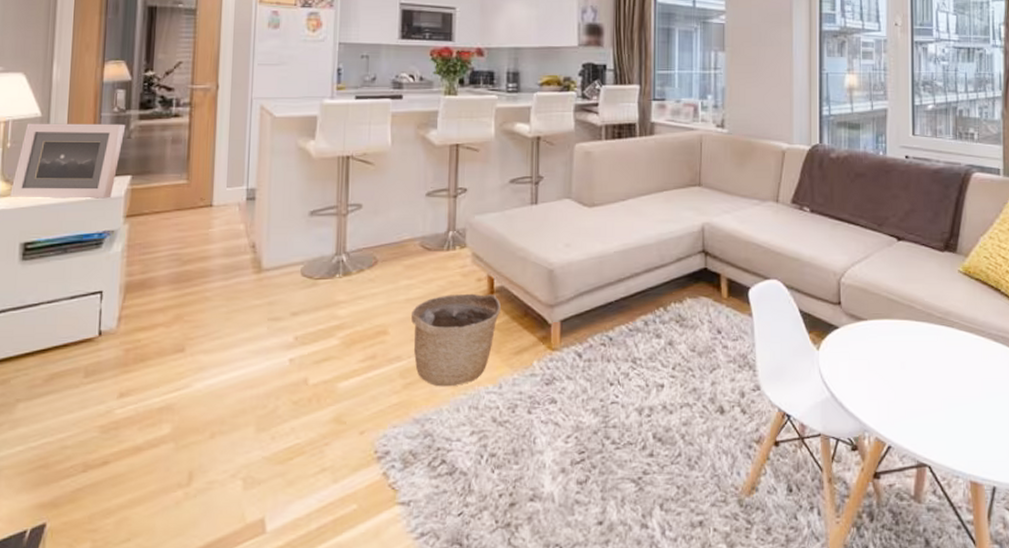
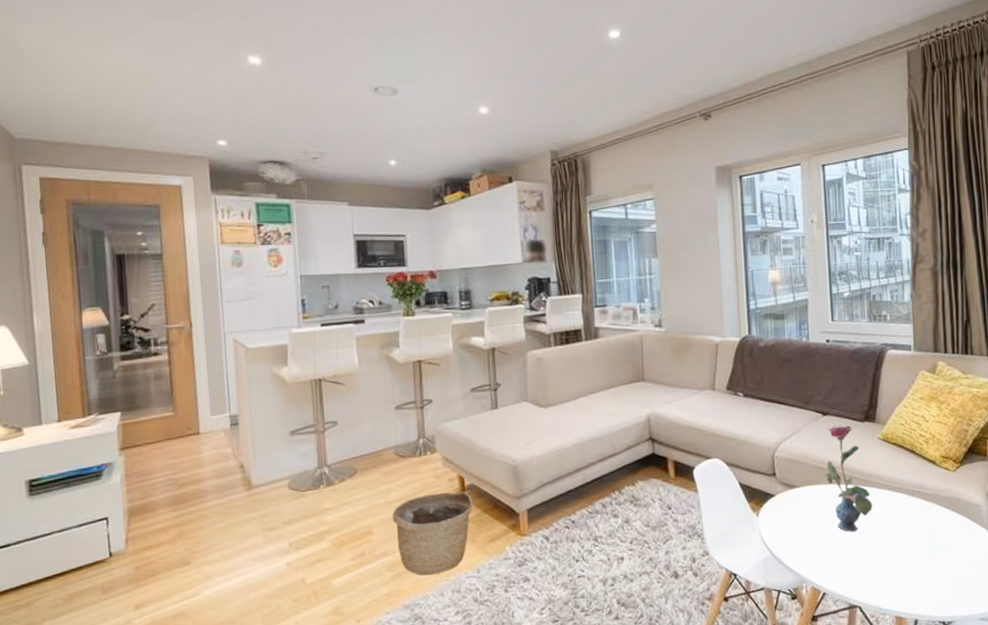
picture frame: present [10,123,126,199] -> none [9,365,110,440]
vase: none [897,251,949,377] -> present [825,424,873,532]

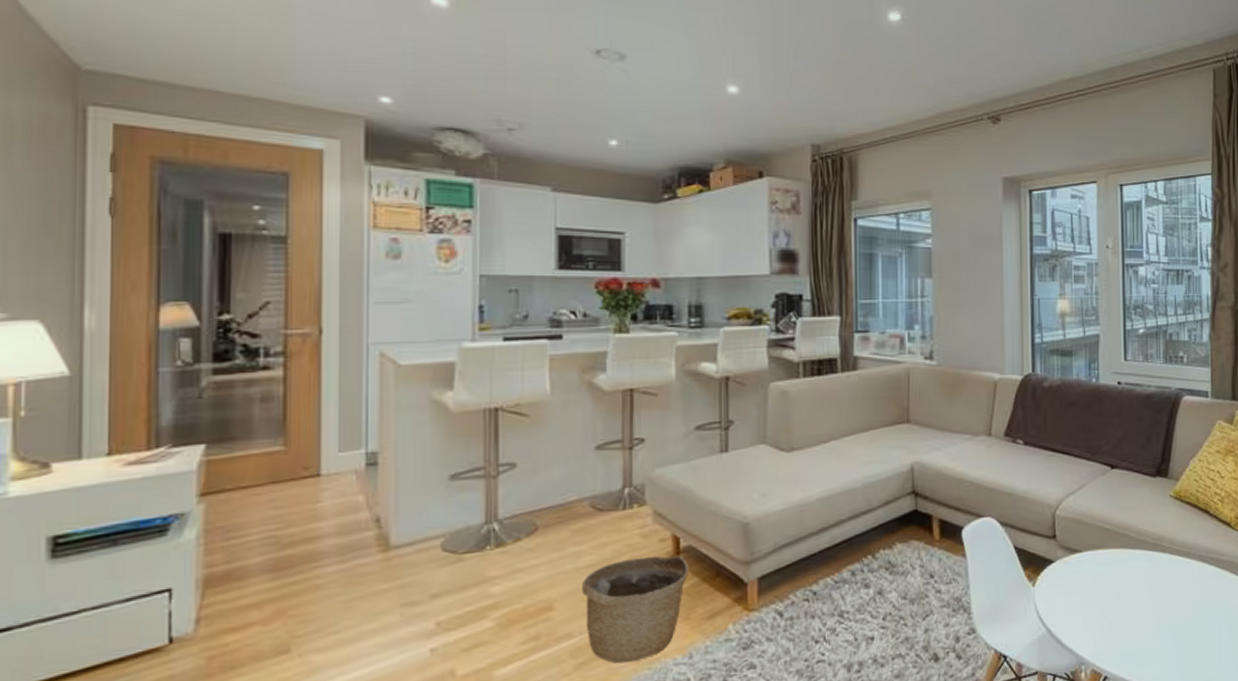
vase: present [825,424,873,532] -> none [1112,479,1162,604]

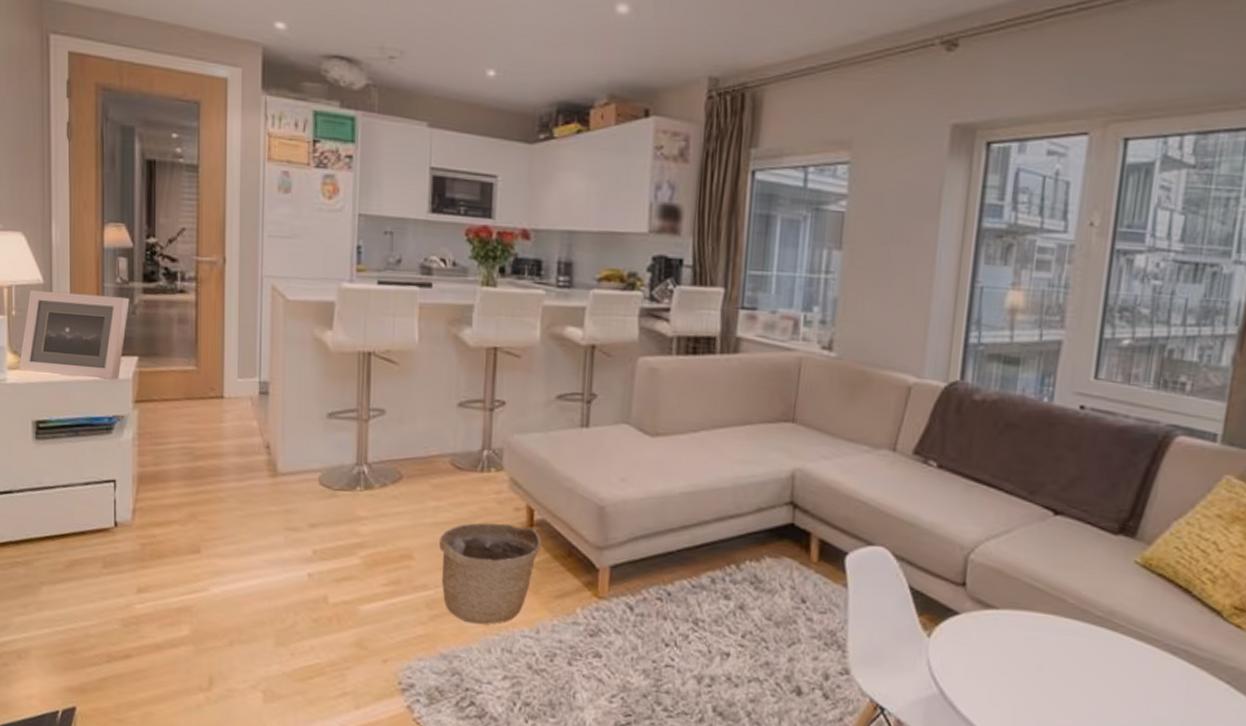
picture frame: none [28,380,195,480] -> present [19,289,130,380]

